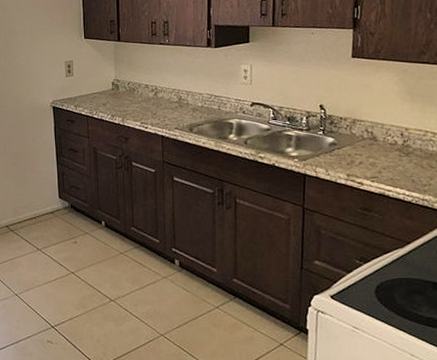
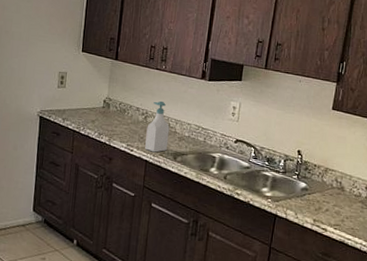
soap bottle: none [158,74,182,127] -> present [145,100,170,153]

